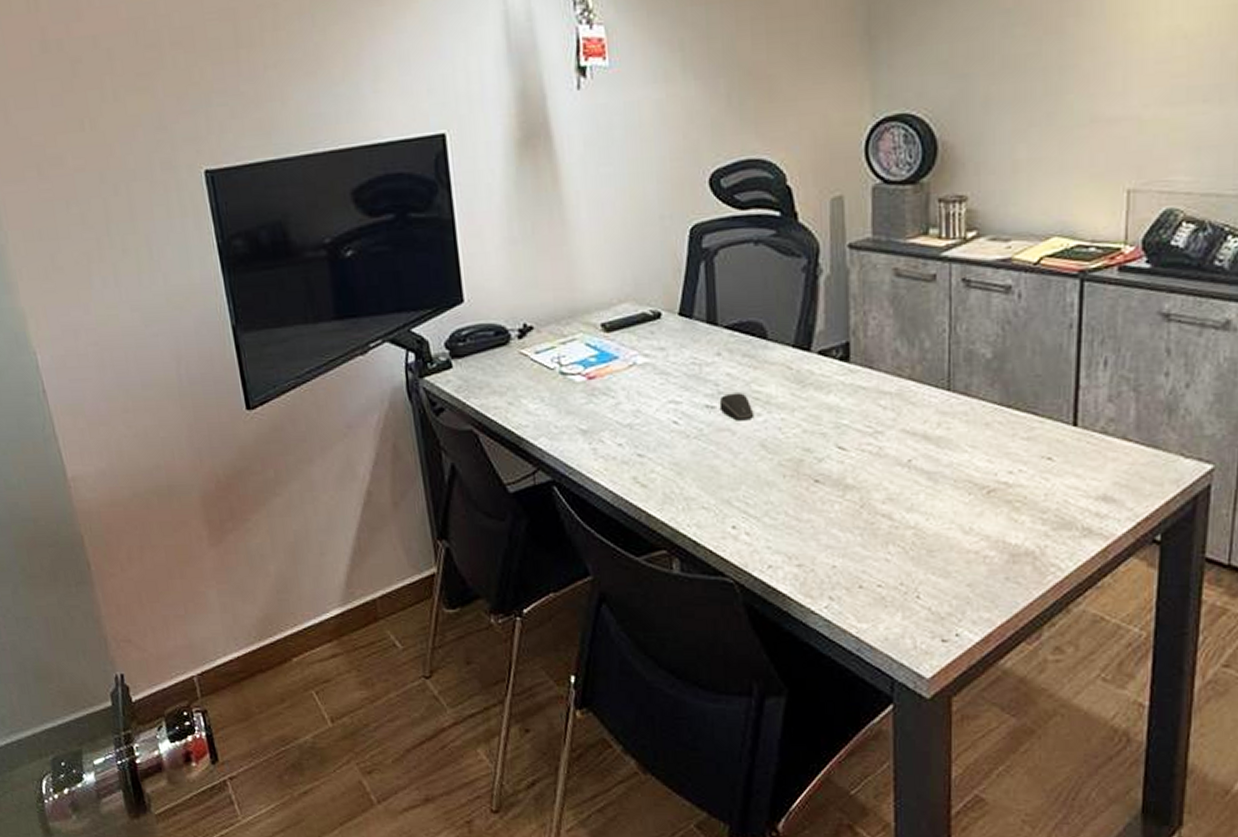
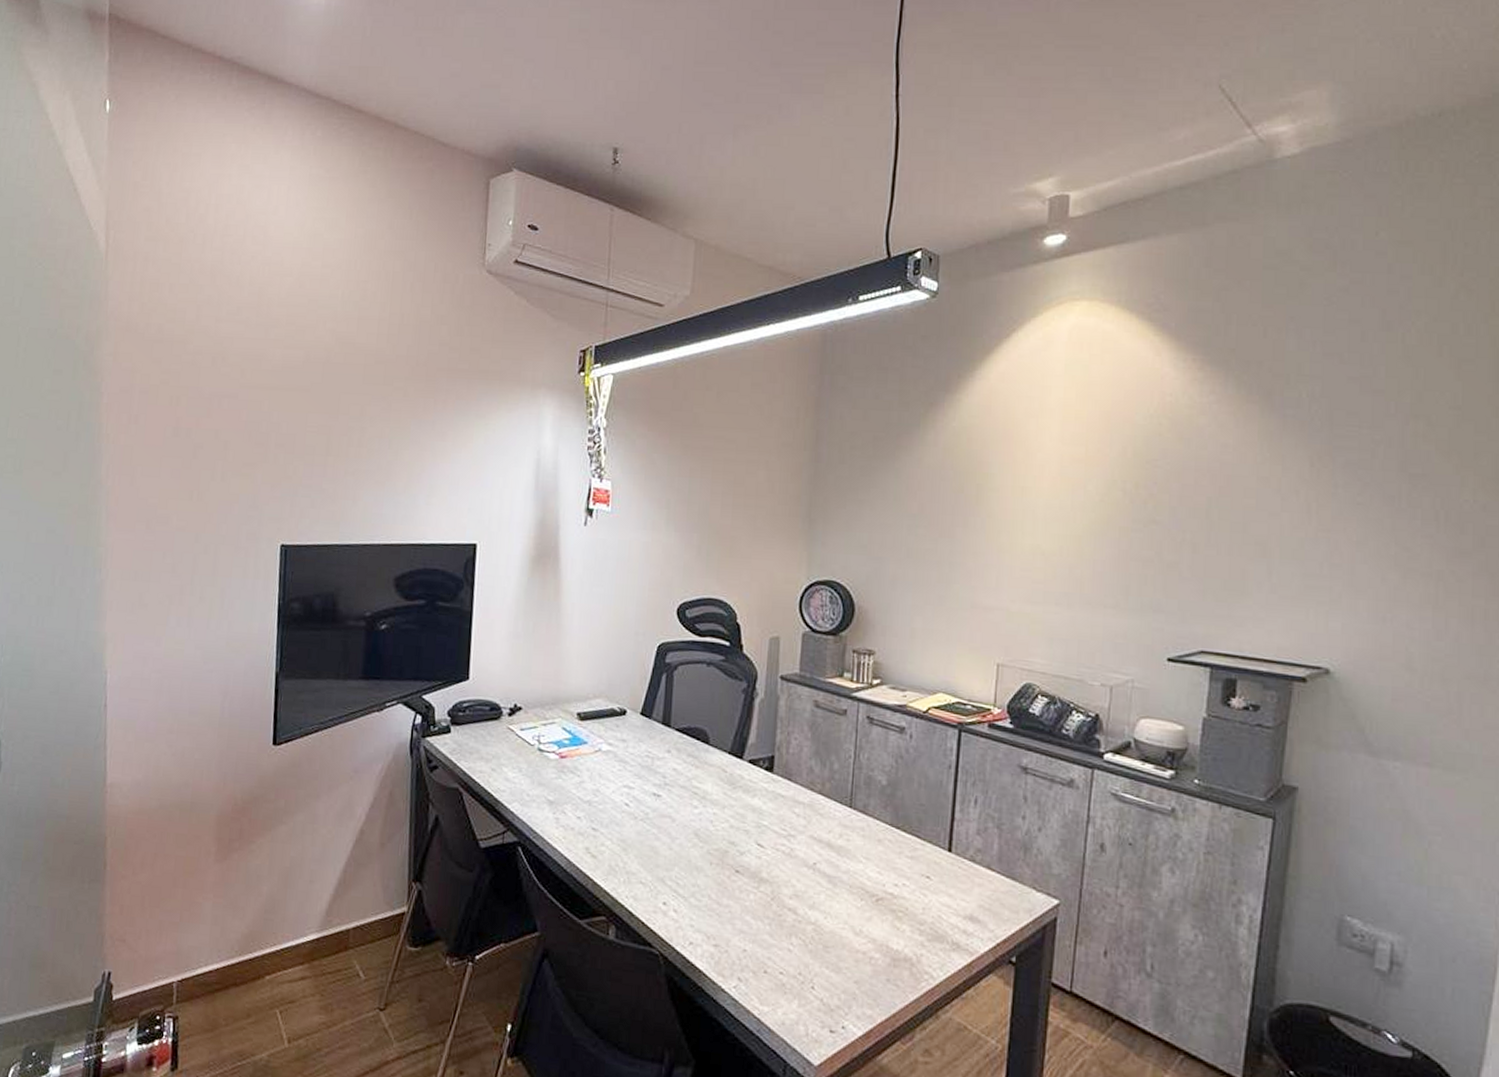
computer mouse: present [719,393,755,421] -> none [664,785,692,811]

